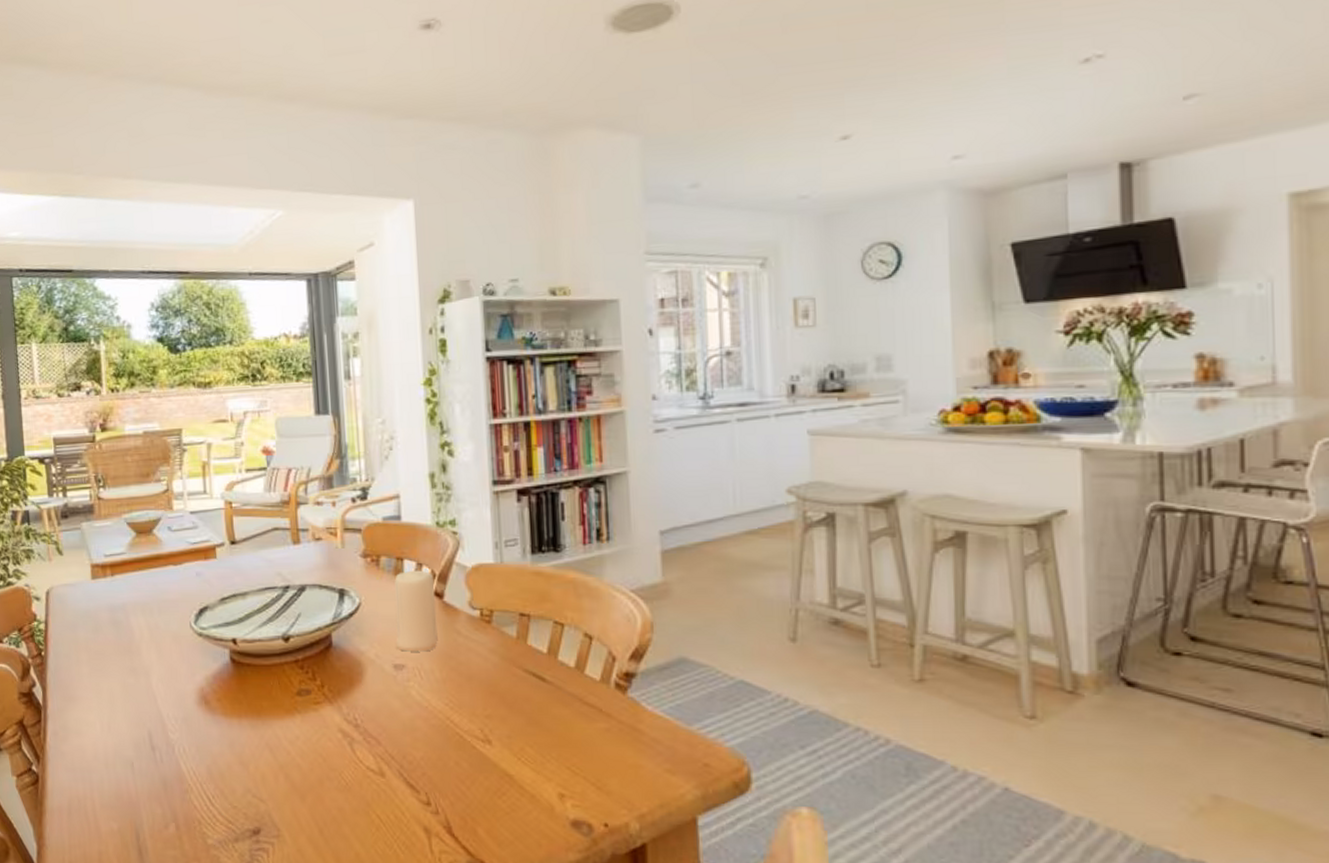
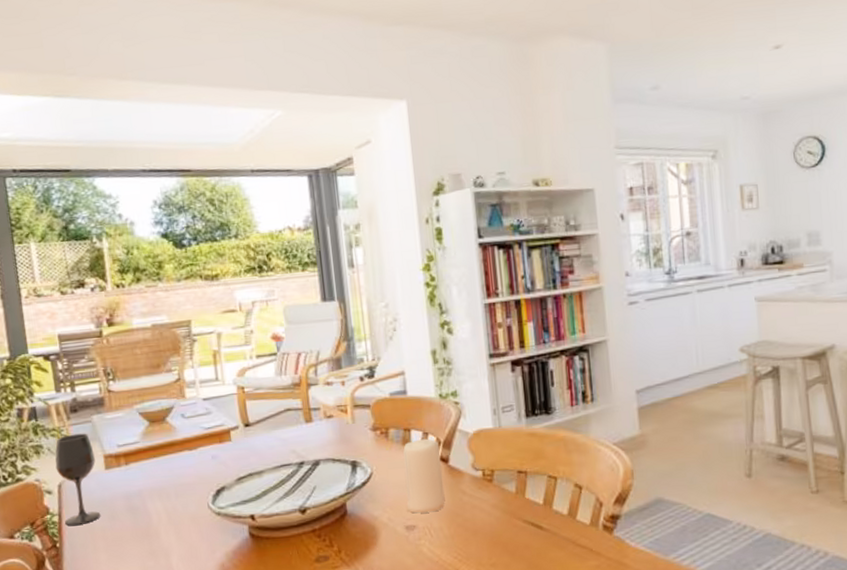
wine glass: none [44,540,85,635] -> present [55,433,101,526]

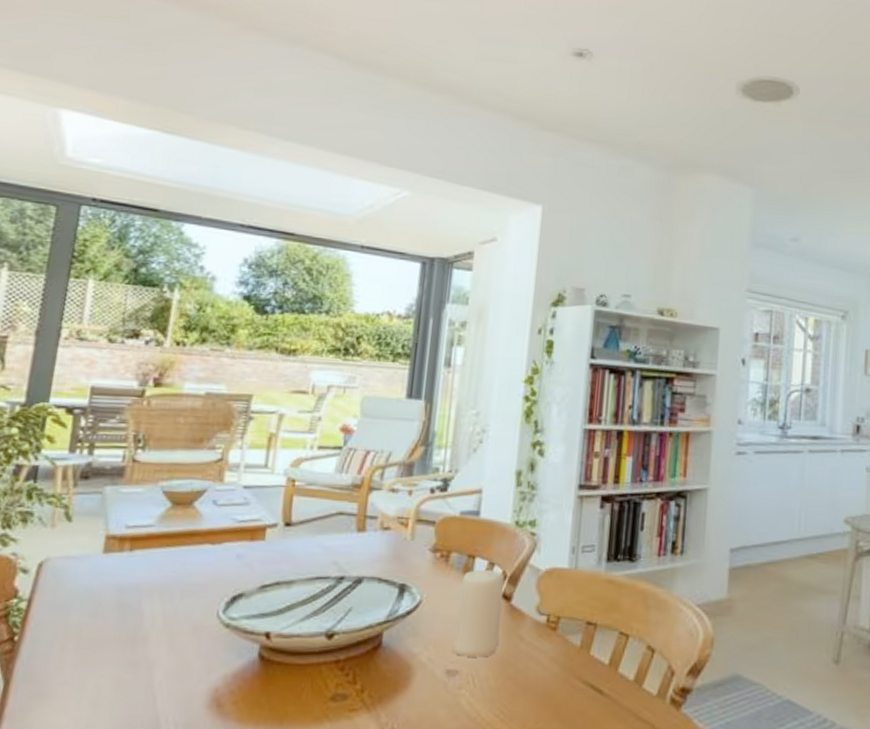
wine glass: present [55,433,101,526] -> none [33,504,96,617]

